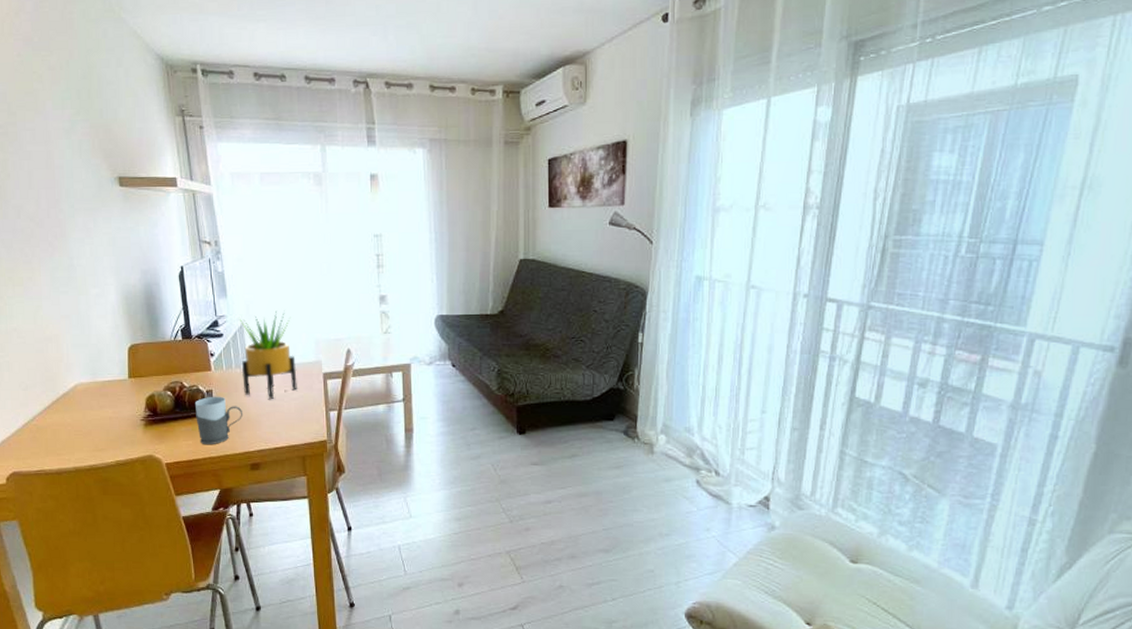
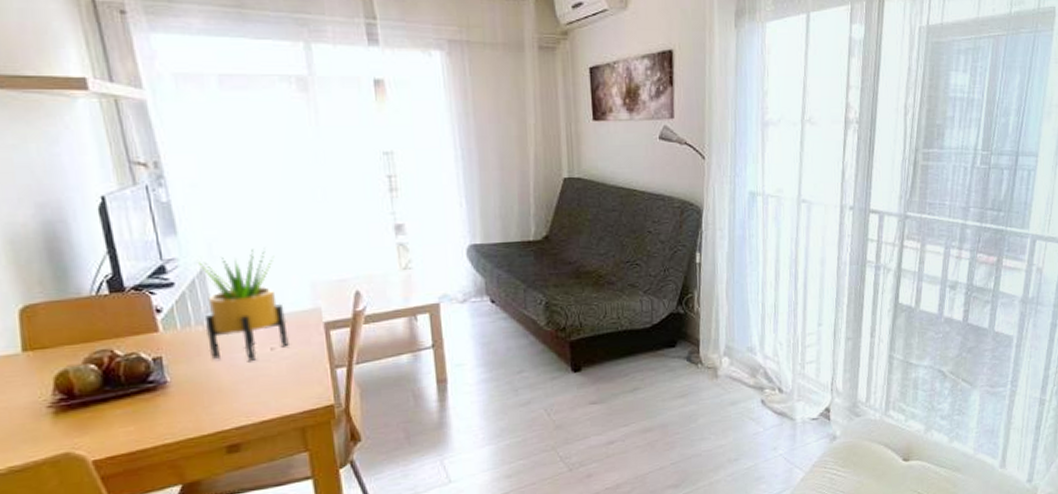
mug: present [194,396,243,445] -> none [134,363,212,430]

